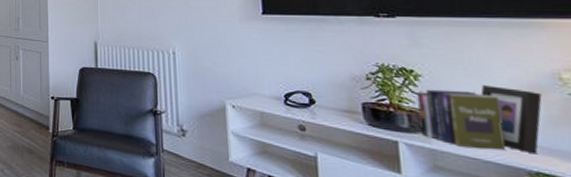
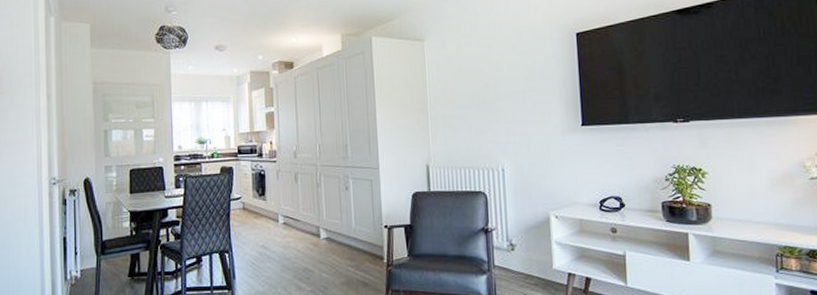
books: present [416,89,506,149] -> none [703,183,765,232]
picture frame: present [481,85,542,155] -> none [749,177,791,232]

